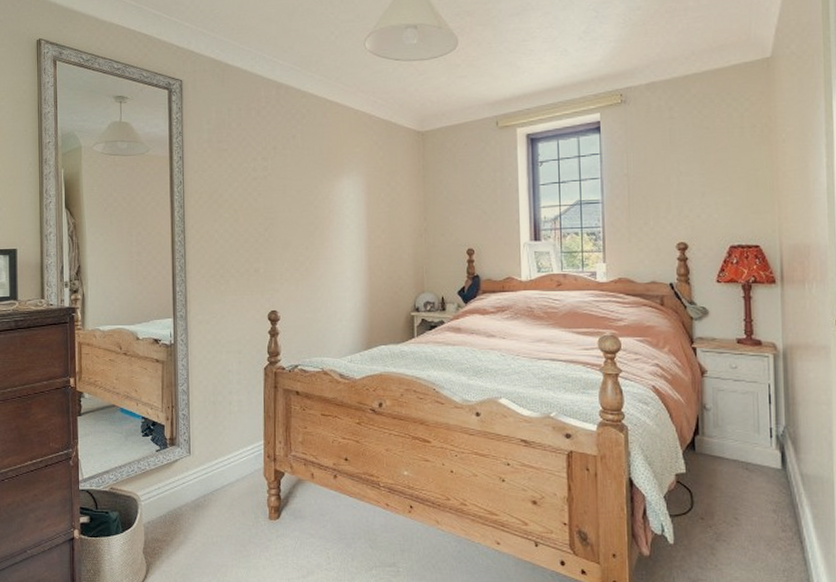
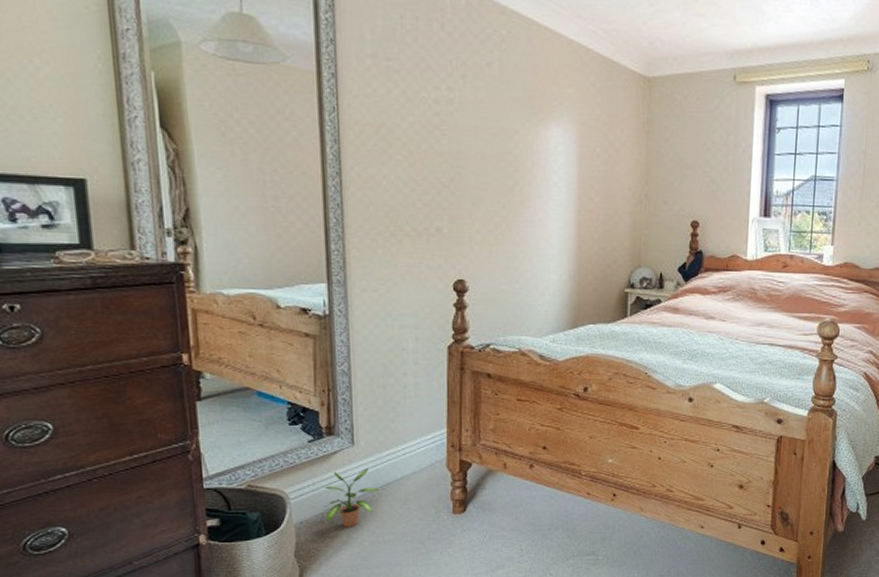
potted plant: none [166,474,210,529] -> present [324,467,380,527]

